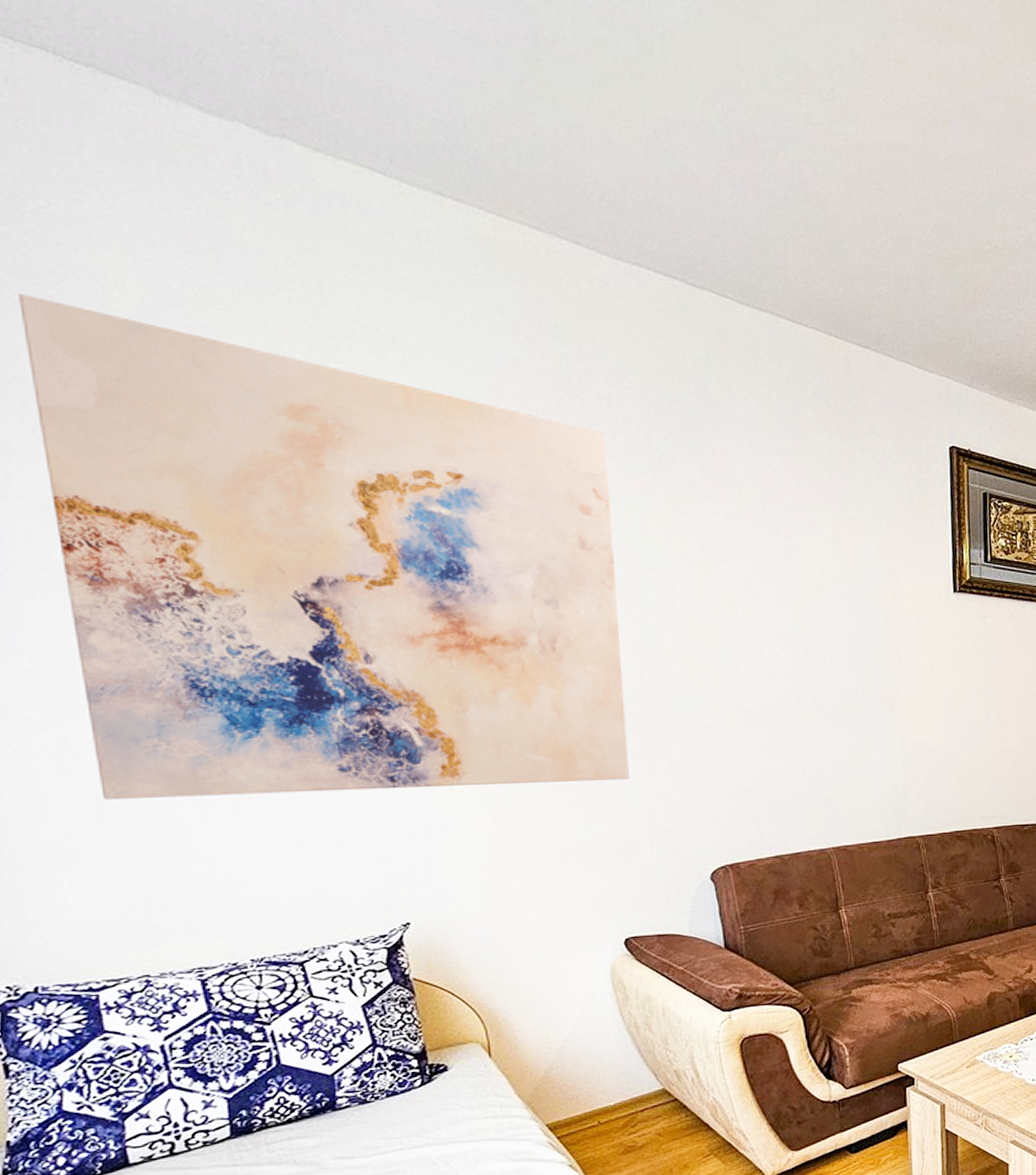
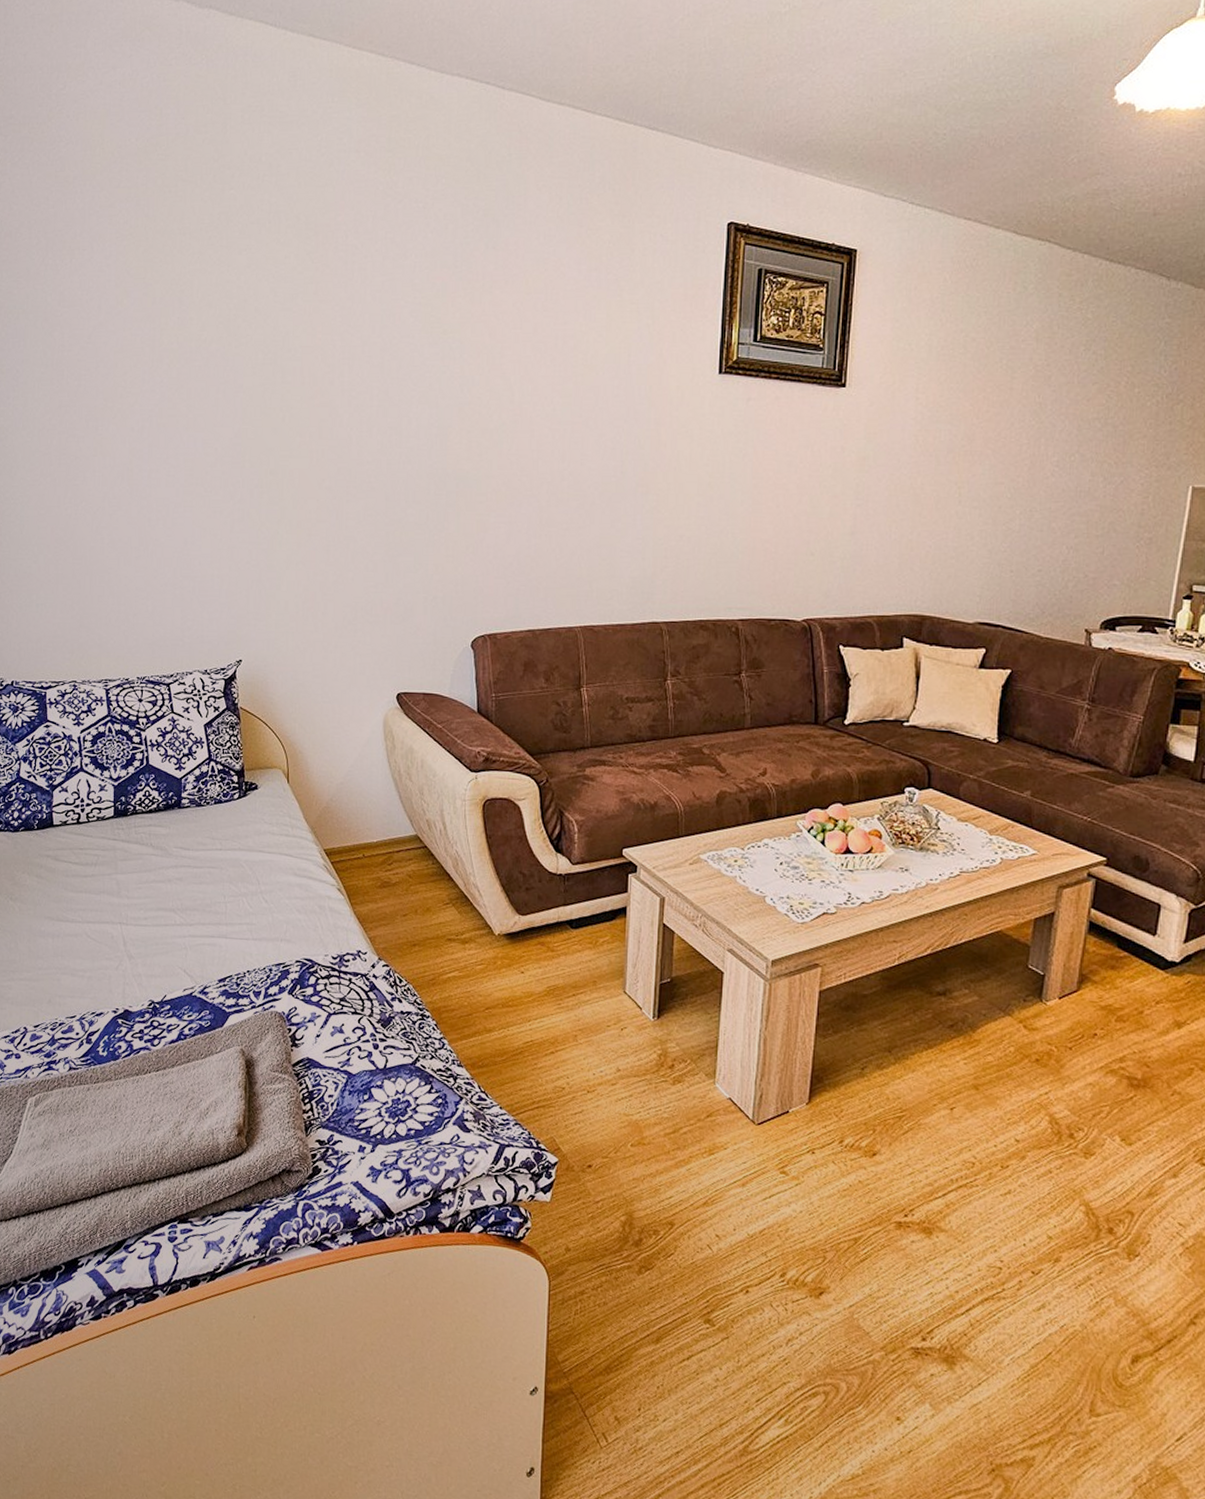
wall art: present [18,294,629,800] -> none [43,158,420,549]

